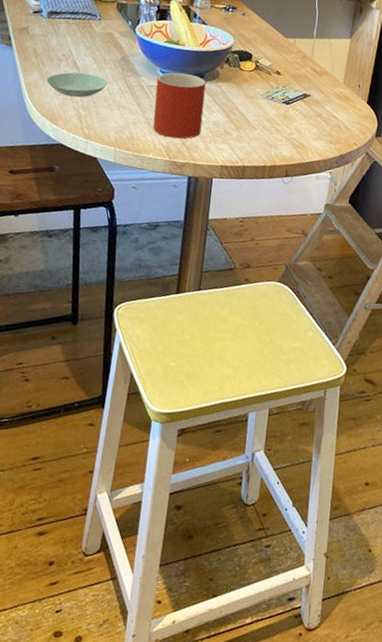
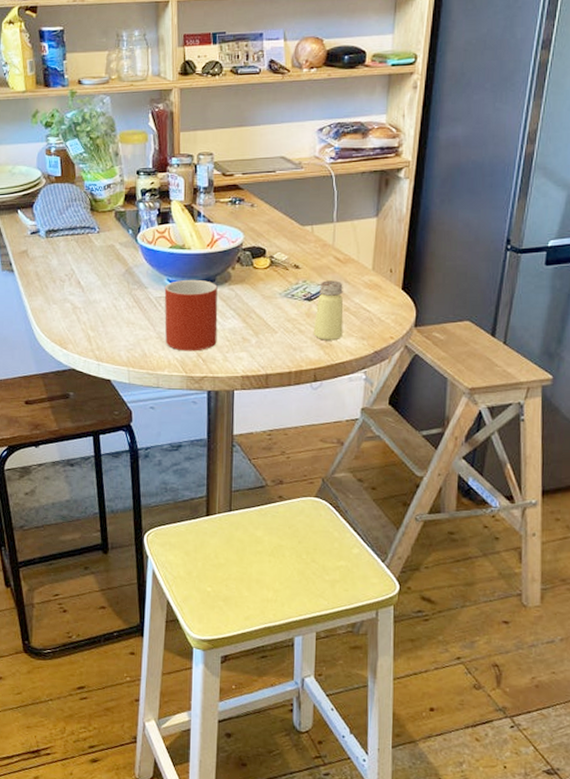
saucer: present [46,72,108,98] -> none [52,291,114,318]
saltshaker: none [288,88,318,142] -> present [313,280,344,341]

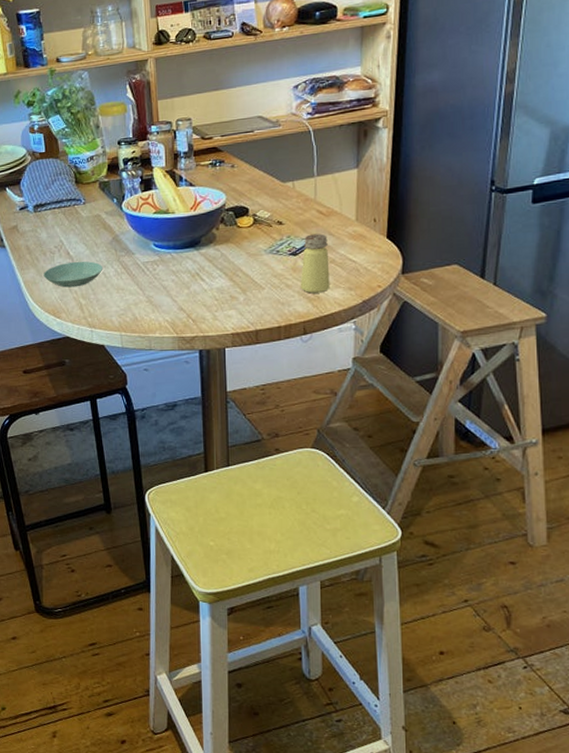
saucer: none [52,291,114,318] -> present [43,261,103,288]
mug: present [164,279,218,351] -> none [151,242,206,313]

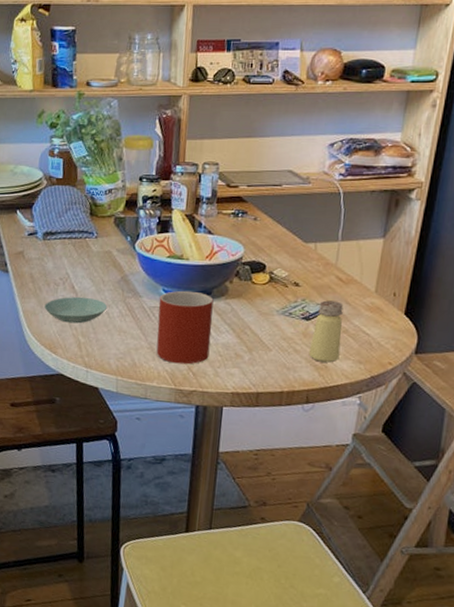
mug: none [151,242,206,313] -> present [156,290,214,365]

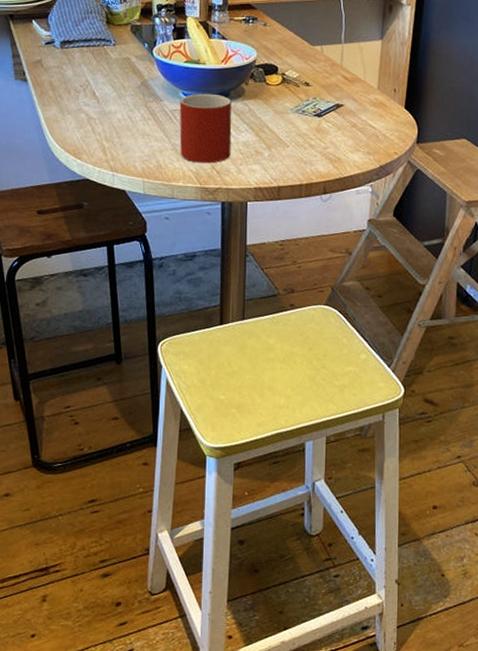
saucer: present [44,296,108,324] -> none [66,102,130,129]
saltshaker: present [308,300,344,363] -> none [322,98,351,155]

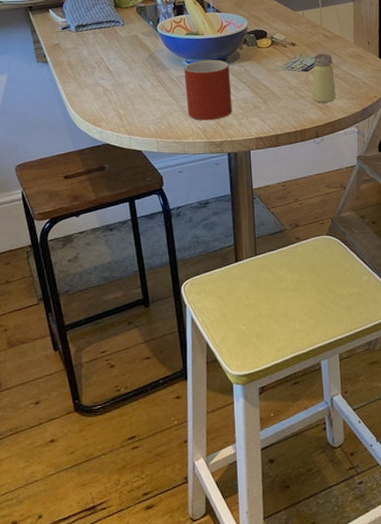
saltshaker: none [322,98,351,155] -> present [311,53,336,103]

